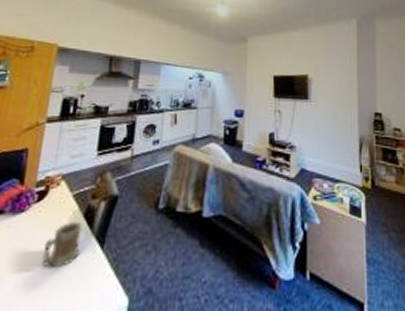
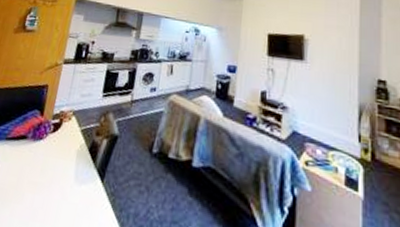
mug: present [42,221,83,269] -> none [53,153,88,194]

